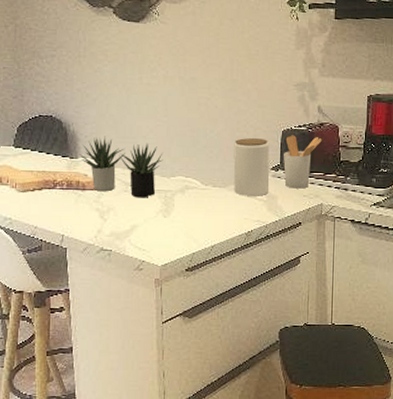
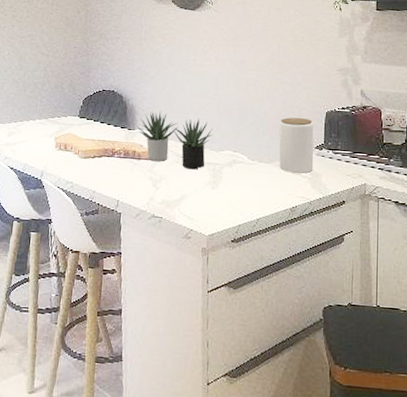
utensil holder: present [283,135,322,189] -> none [327,116,365,168]

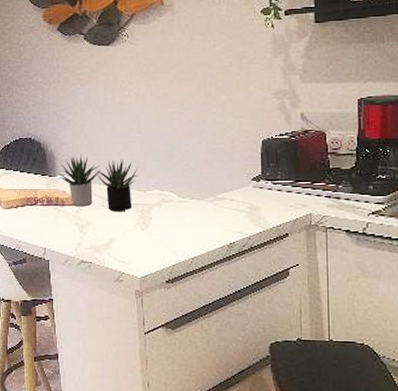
jar: present [279,117,314,174] -> none [210,150,251,208]

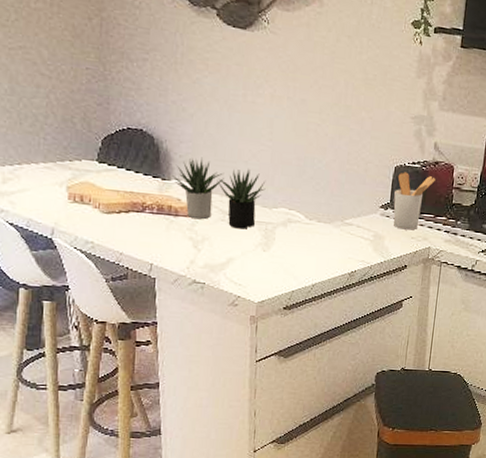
utensil holder: none [265,144,307,199] -> present [393,172,436,230]

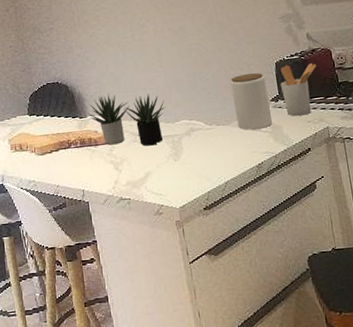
jar: none [339,171,381,235] -> present [230,73,273,130]

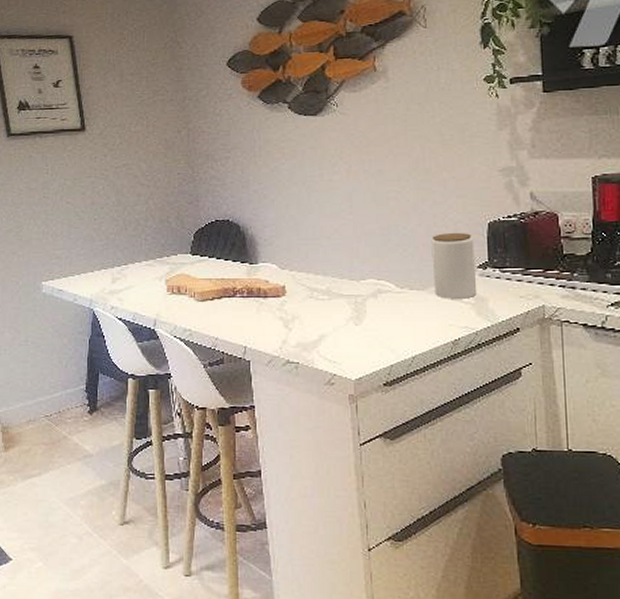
succulent plant: present [87,93,166,146] -> none [259,238,351,305]
utensil holder: present [280,63,317,116] -> none [492,227,538,289]

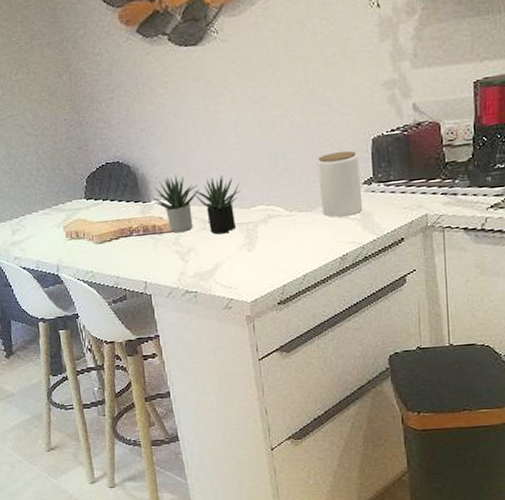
succulent plant: none [259,238,351,305] -> present [151,174,241,235]

